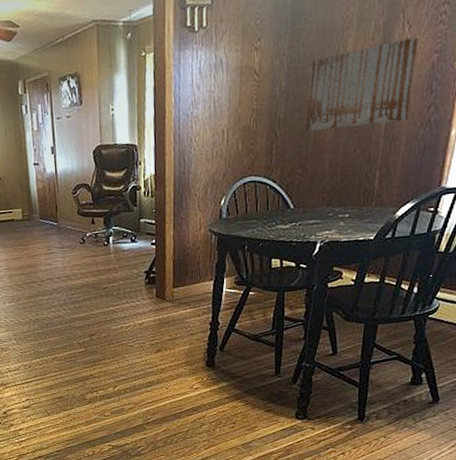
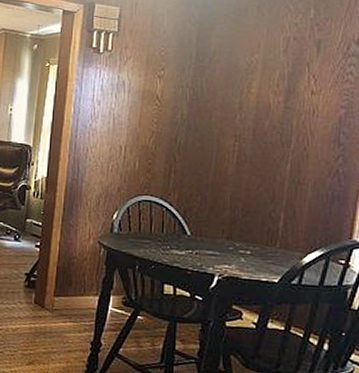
wall art: present [305,36,419,132] -> none [206,90,325,167]

